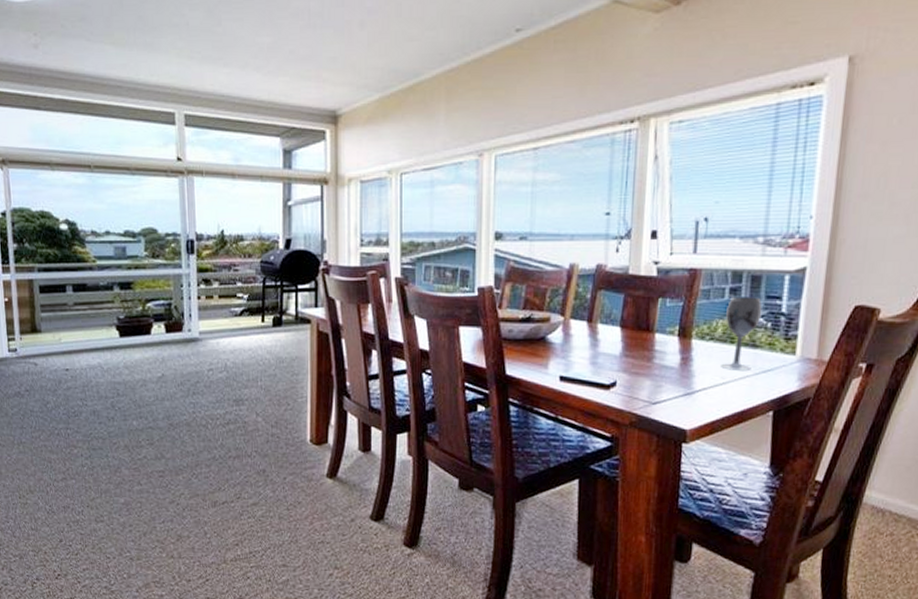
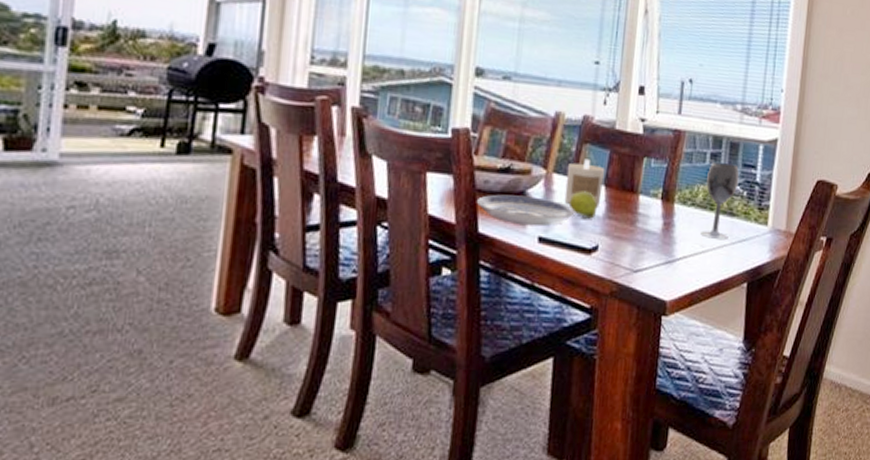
plate: none [502,341,593,367] -> present [476,194,575,227]
candle: none [582,304,620,347] -> present [564,159,605,207]
fruit: none [586,333,614,359] -> present [568,191,598,220]

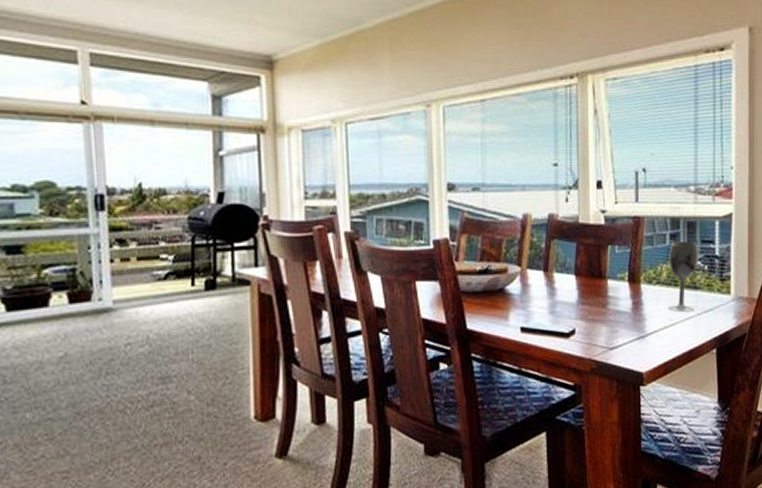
plate: present [476,194,575,227] -> none [462,292,551,319]
candle: present [564,159,605,207] -> none [539,253,574,295]
fruit: present [568,191,598,220] -> none [544,282,571,308]

